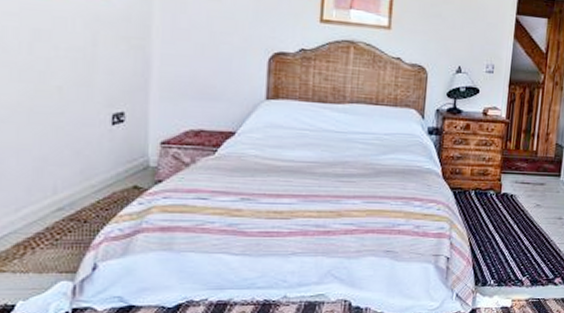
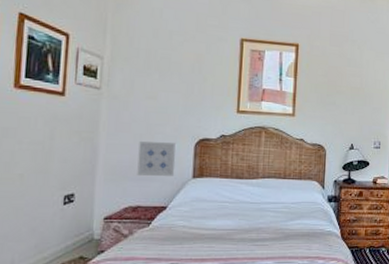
wall art: none [199,53,247,96] -> present [137,141,177,176]

